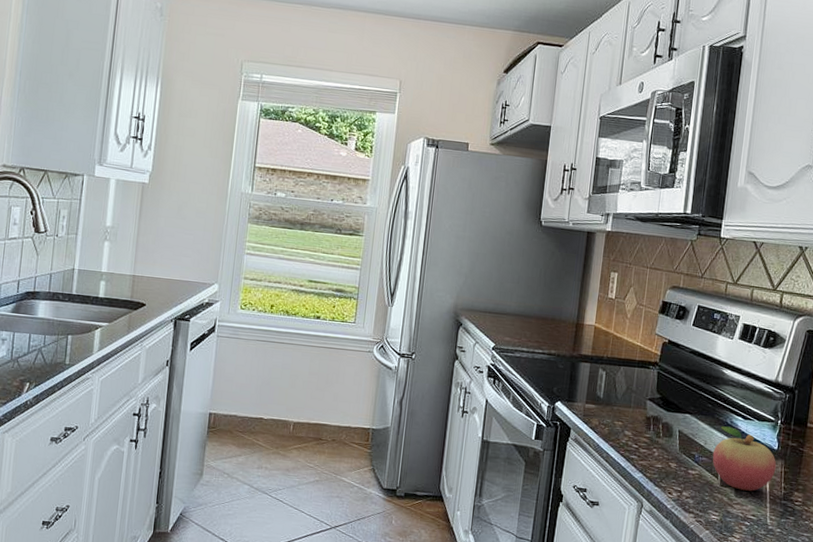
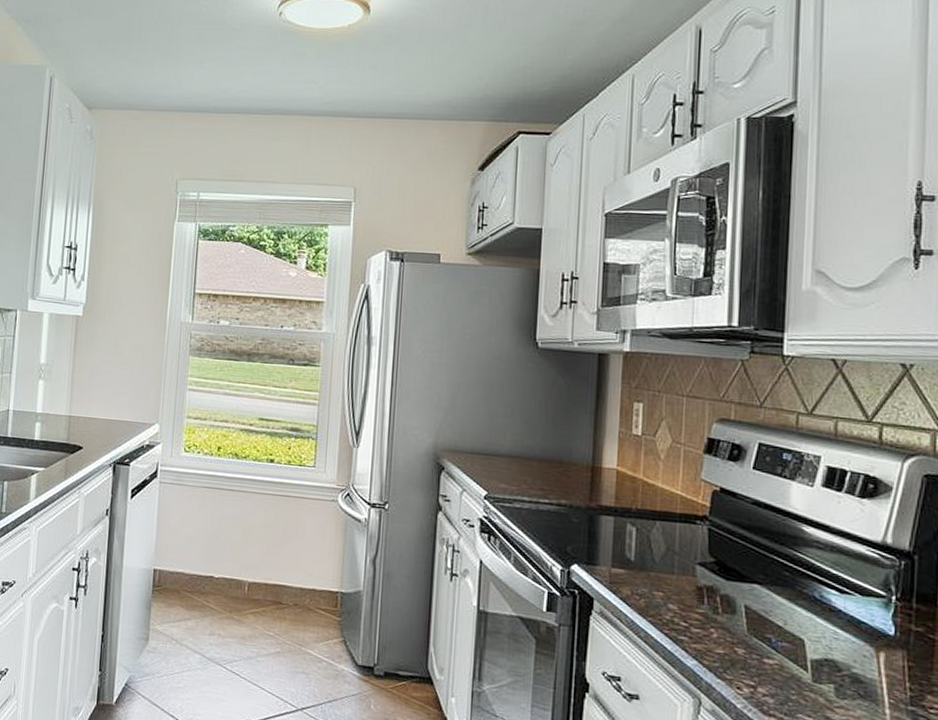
fruit: present [712,426,777,491] -> none [797,601,895,691]

